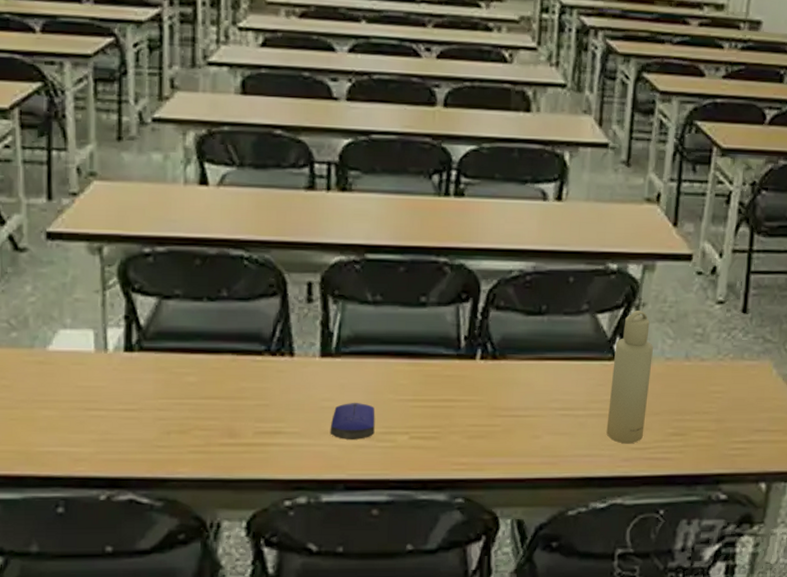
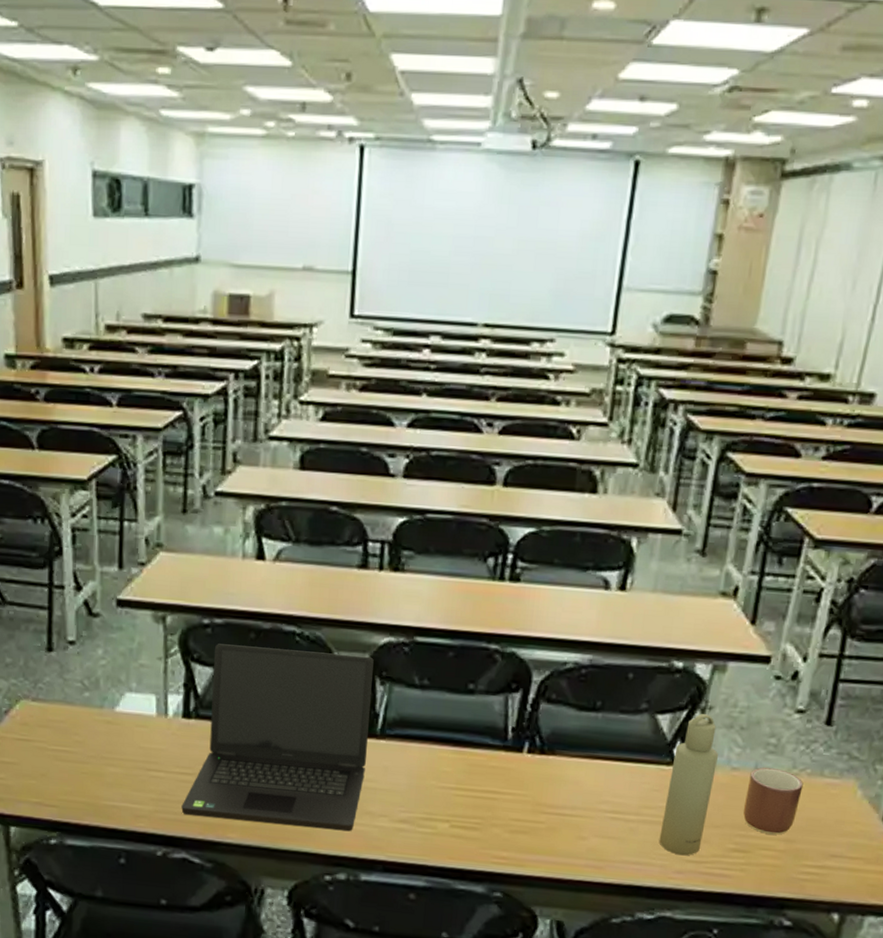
laptop: none [126,272,325,454] -> present [181,643,374,832]
computer mouse: present [330,402,375,439] -> none [371,785,417,823]
mug: none [678,356,728,416] -> present [743,767,803,835]

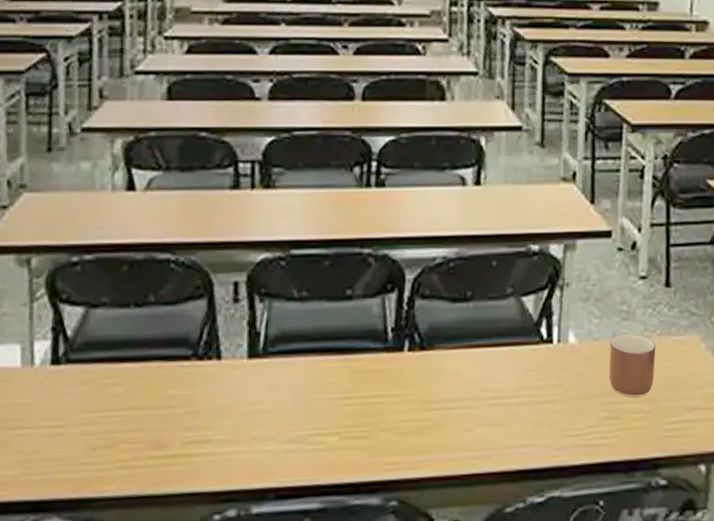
laptop: present [181,643,374,832] -> none [51,275,251,472]
bottle: present [659,714,719,856] -> none [539,291,581,432]

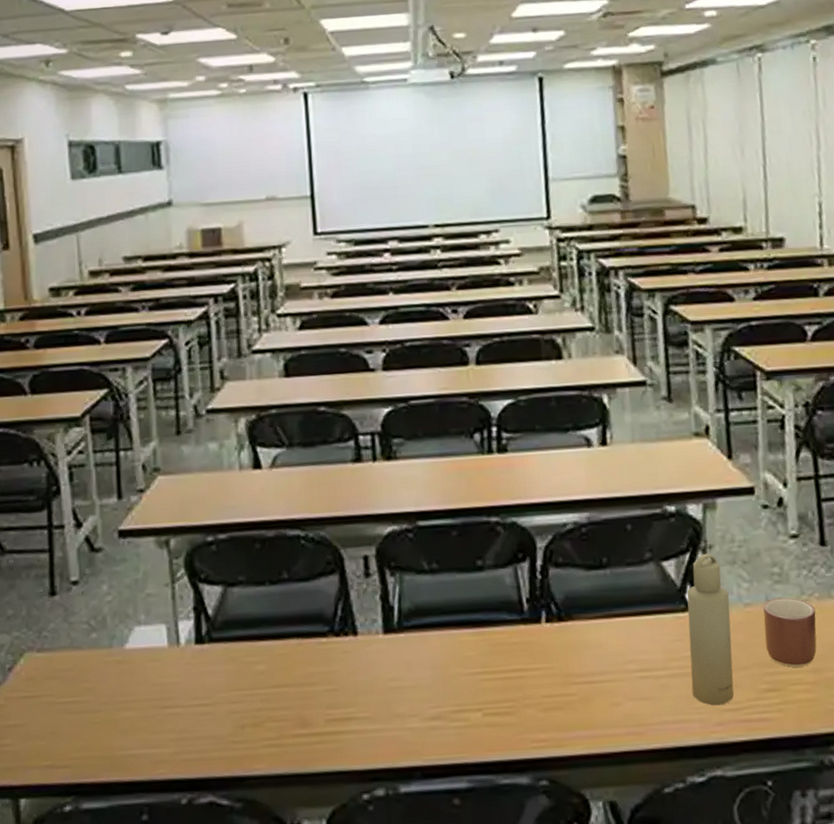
bottle: none [539,291,581,432] -> present [686,554,734,706]

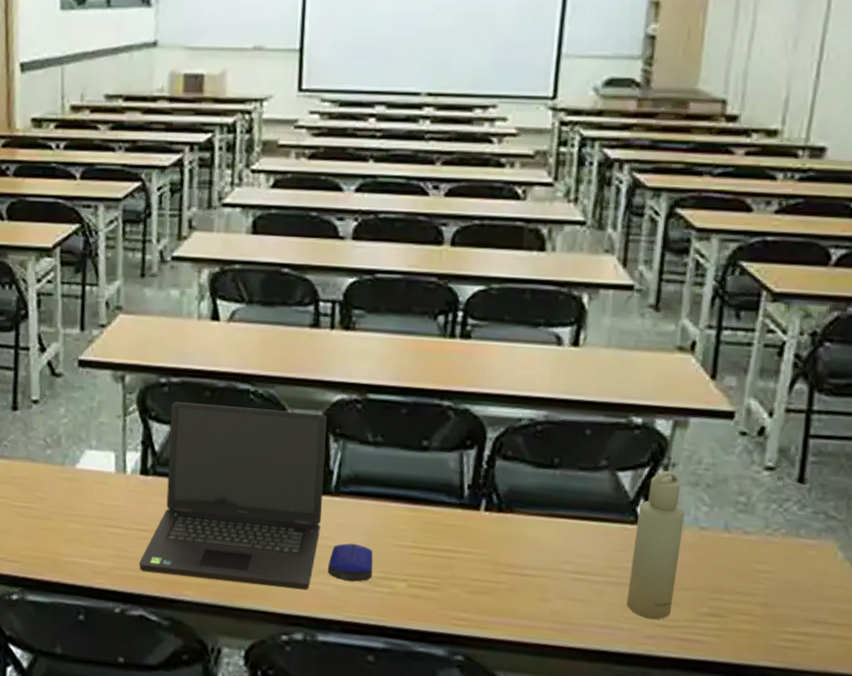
laptop: none [203,549,389,751] -> present [139,402,327,590]
computer mouse: none [400,679,447,722] -> present [327,543,373,582]
mug: present [763,597,817,668] -> none [715,527,778,599]

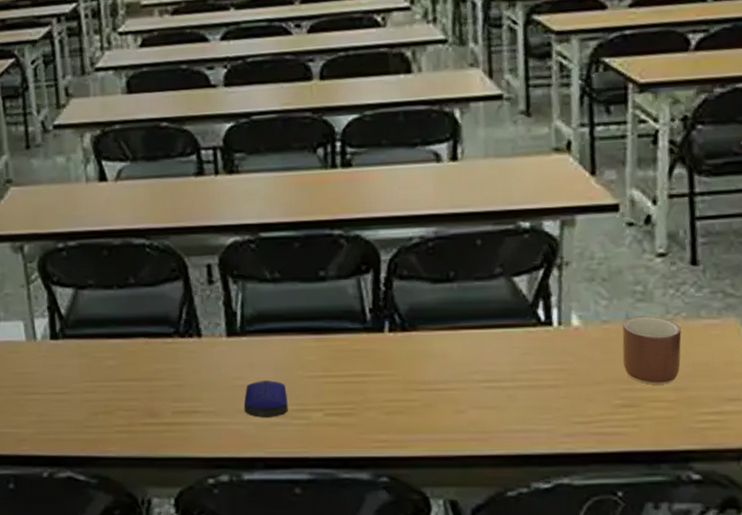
laptop: present [139,402,327,590] -> none [60,258,232,433]
bottle: present [626,471,686,620] -> none [538,270,586,418]
mug: none [715,527,778,599] -> present [622,316,682,385]

